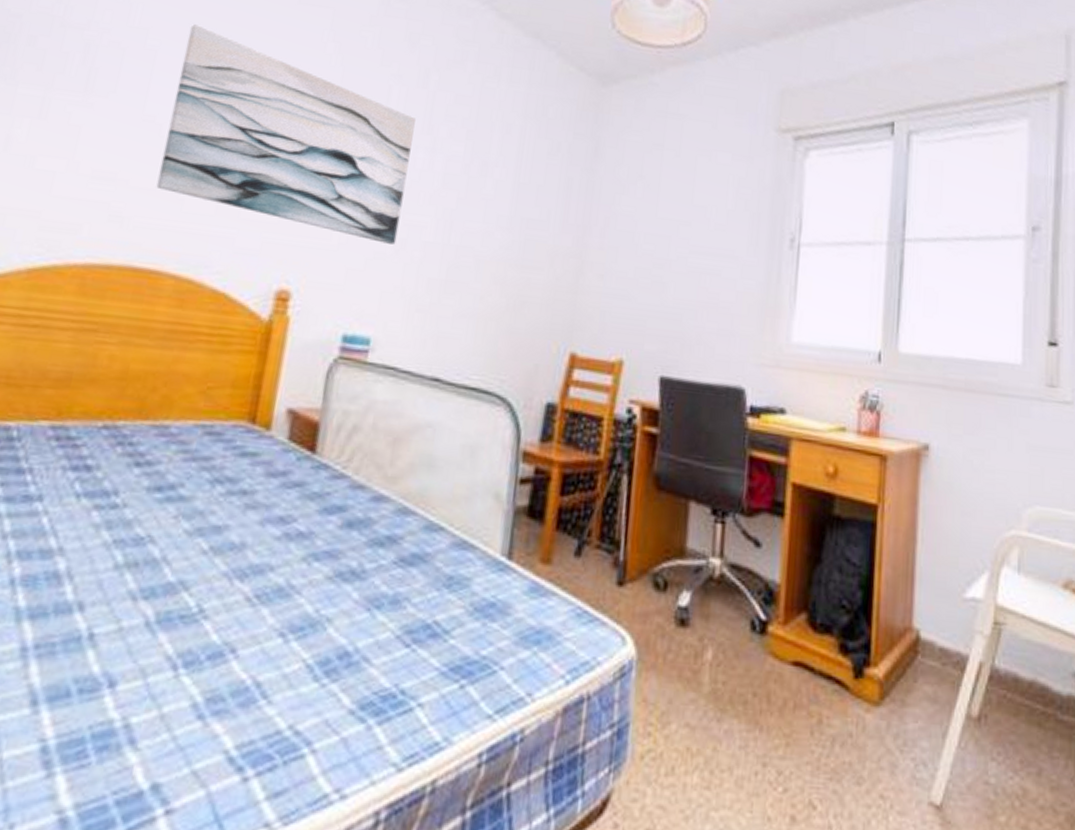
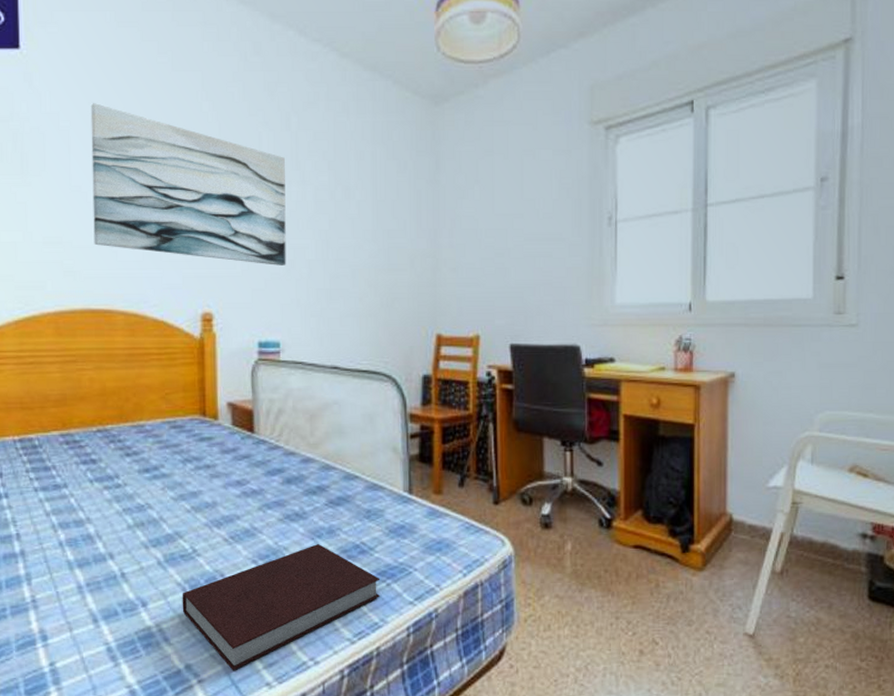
notebook: none [164,618,453,799] -> present [182,544,381,670]

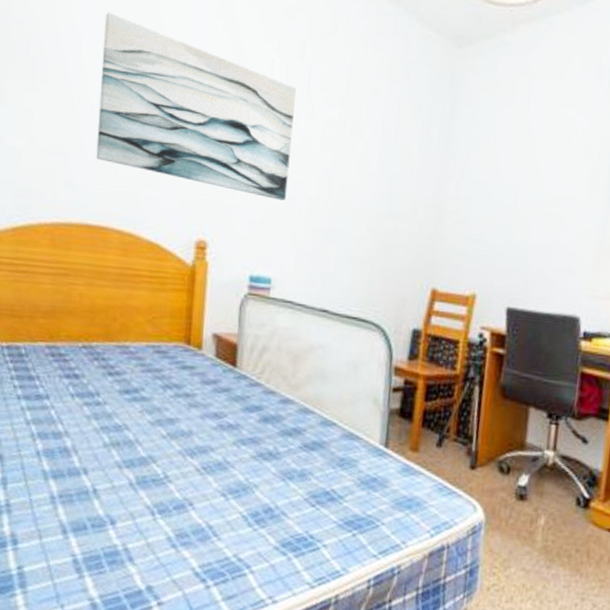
notebook: present [182,544,381,670] -> none [148,485,347,598]

